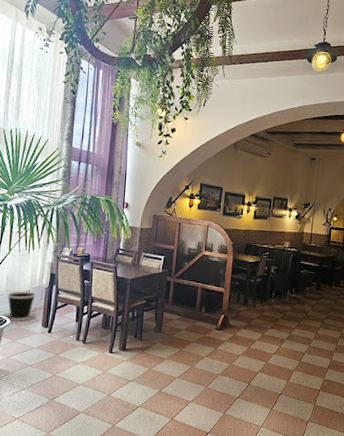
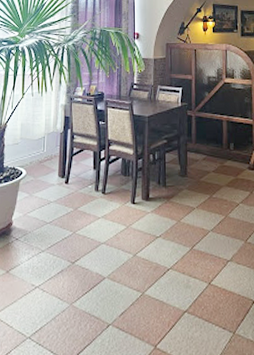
wastebasket: present [8,291,36,321] -> none [23,138,51,172]

